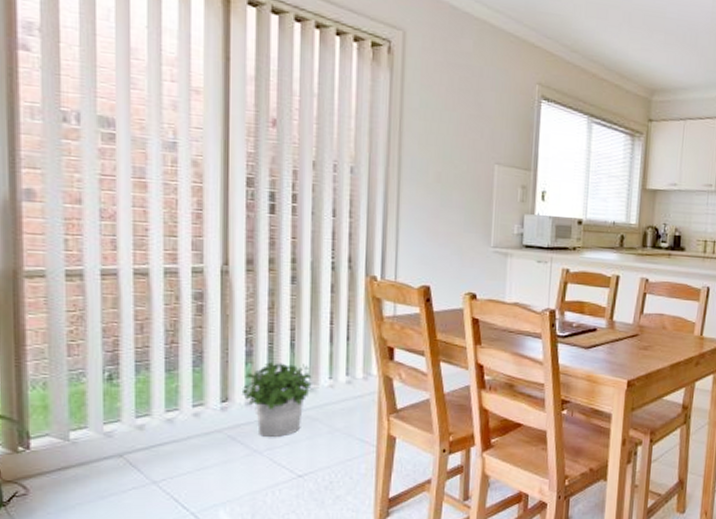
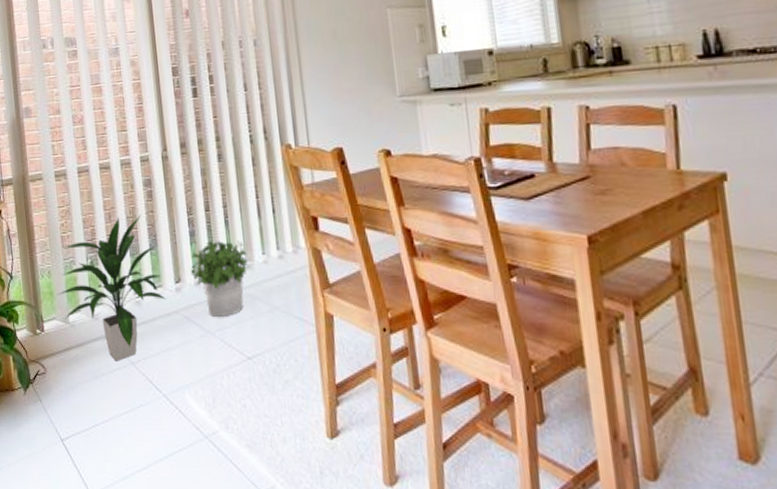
indoor plant: none [54,329,207,481] -> present [57,215,166,361]

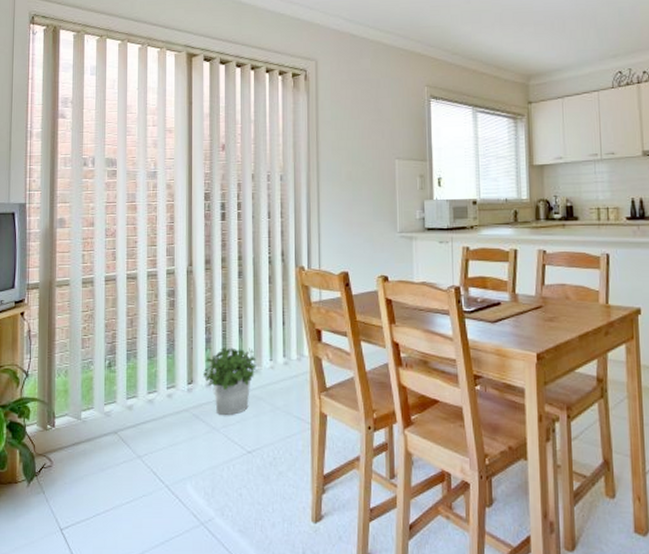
indoor plant: present [57,215,166,361] -> none [72,322,178,455]

